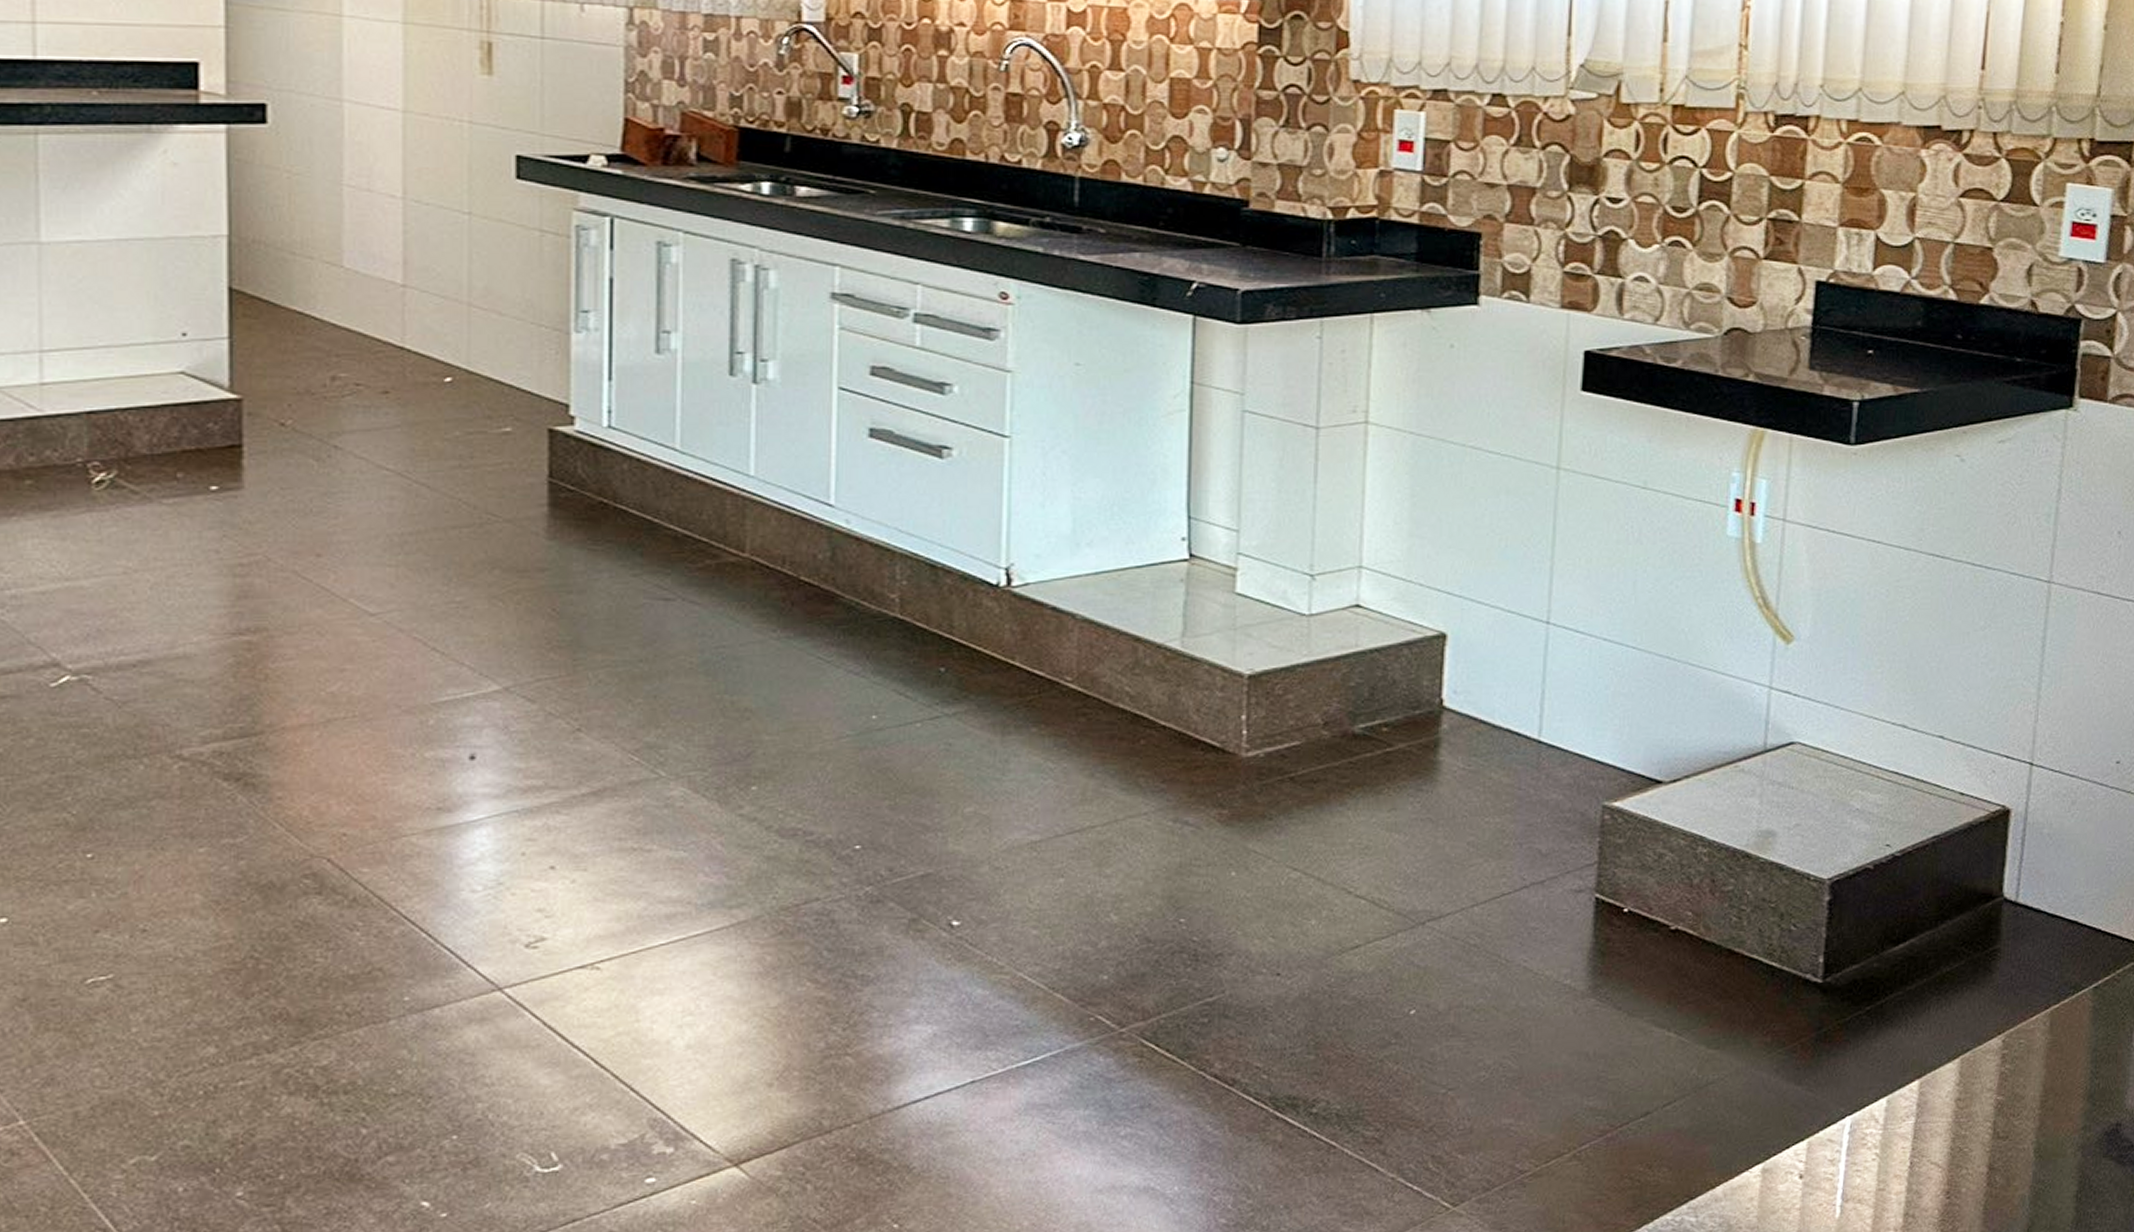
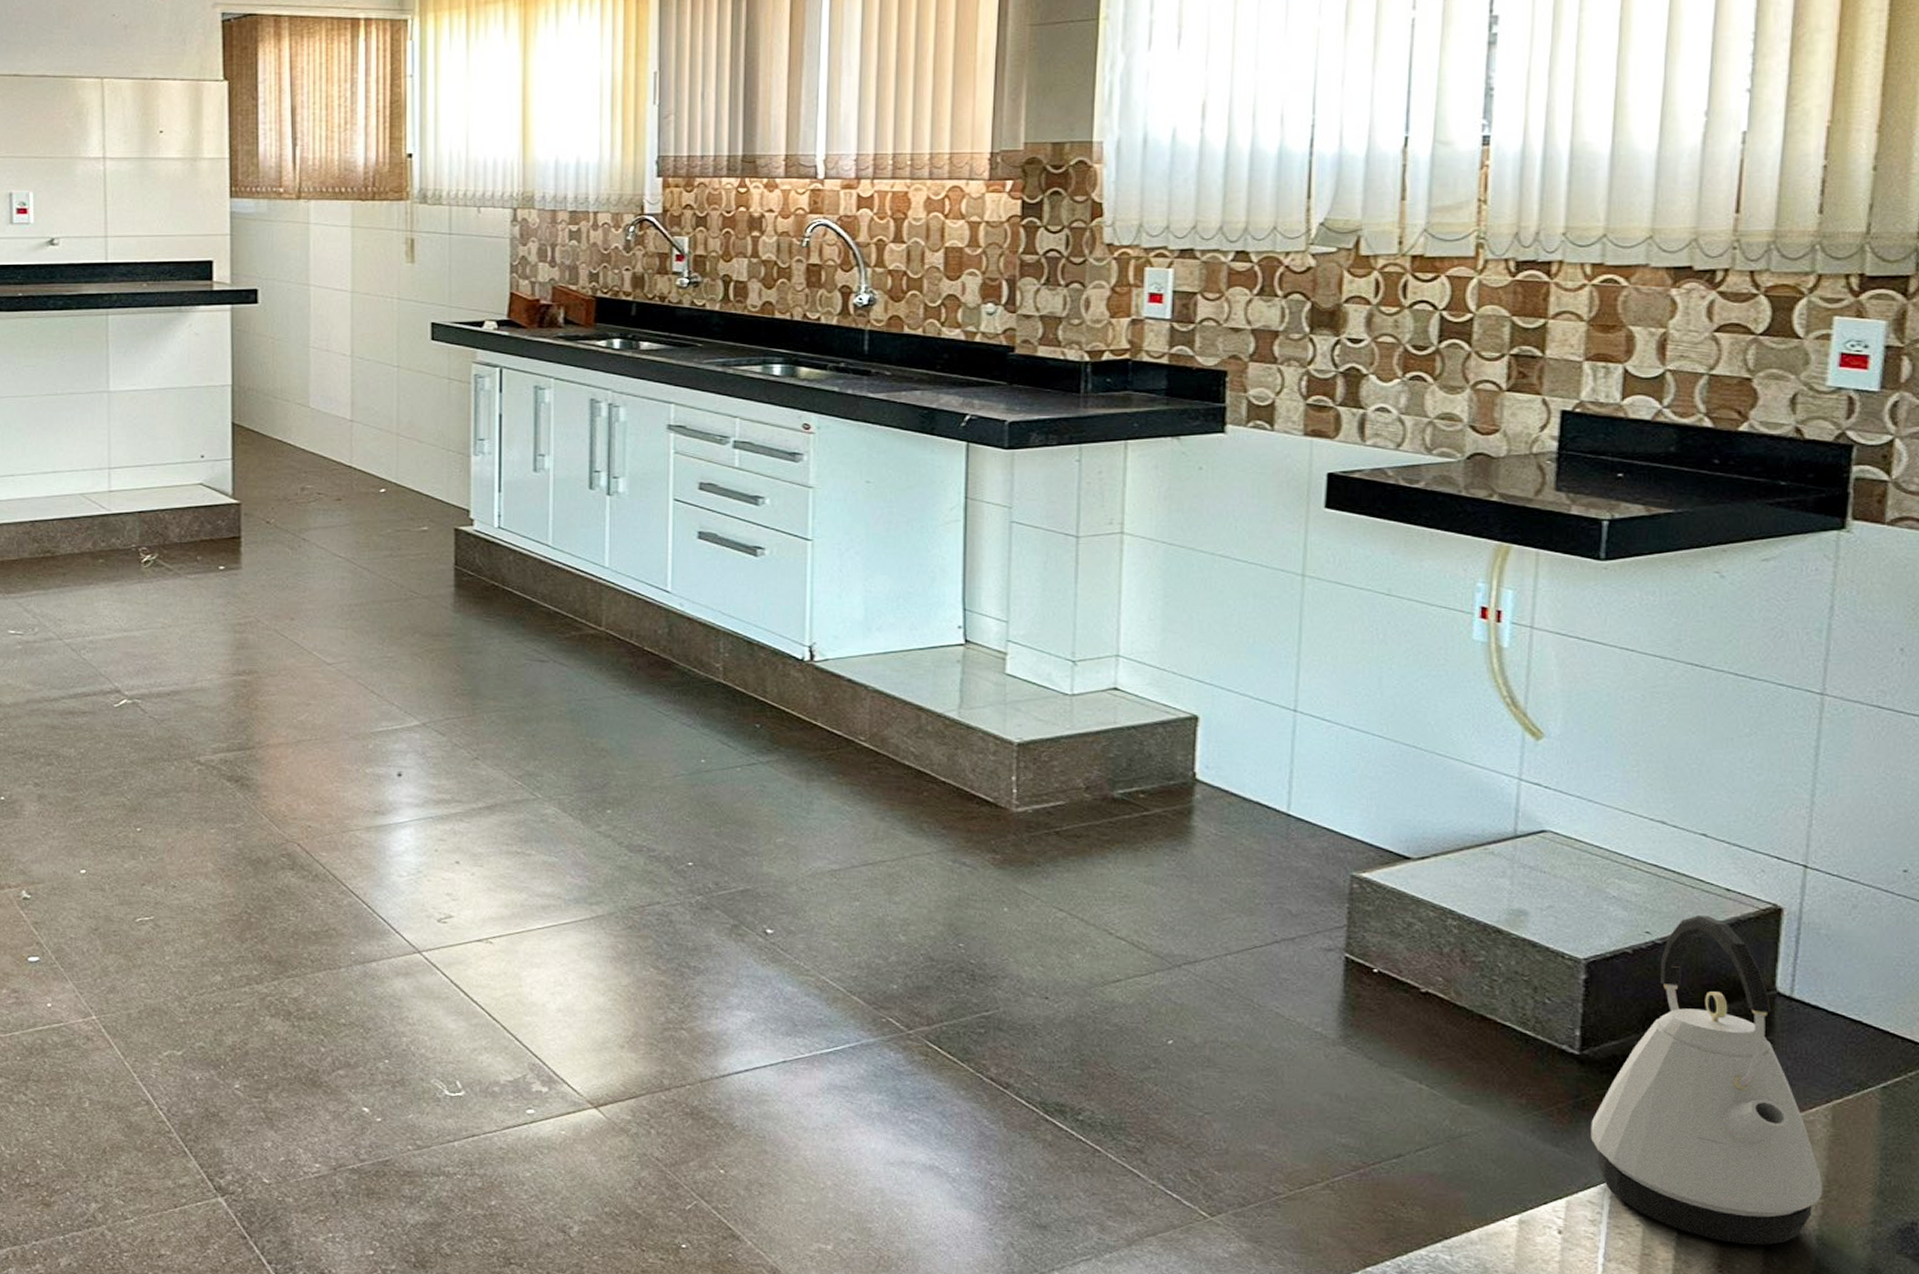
kettle: none [1831,823,2041,1167] -> present [1590,916,1823,1246]

